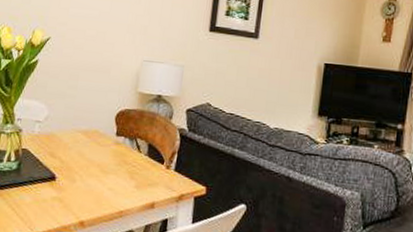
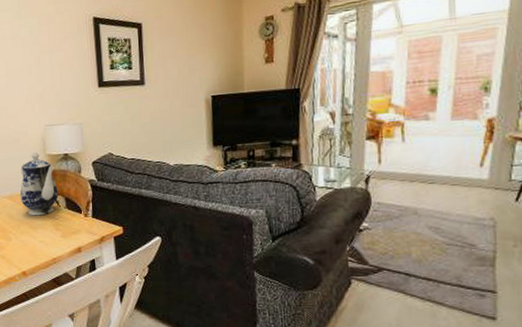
teapot: none [96,87,143,160] -> present [19,152,59,216]

